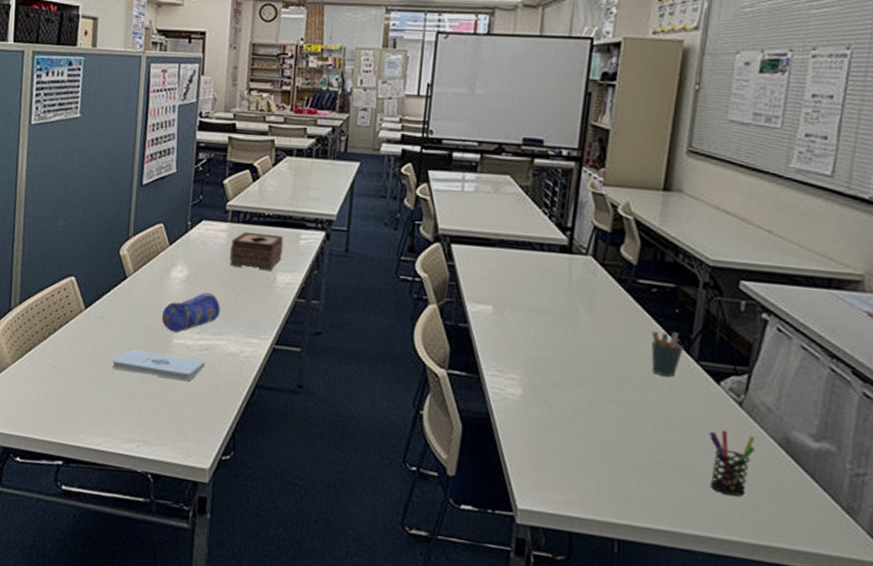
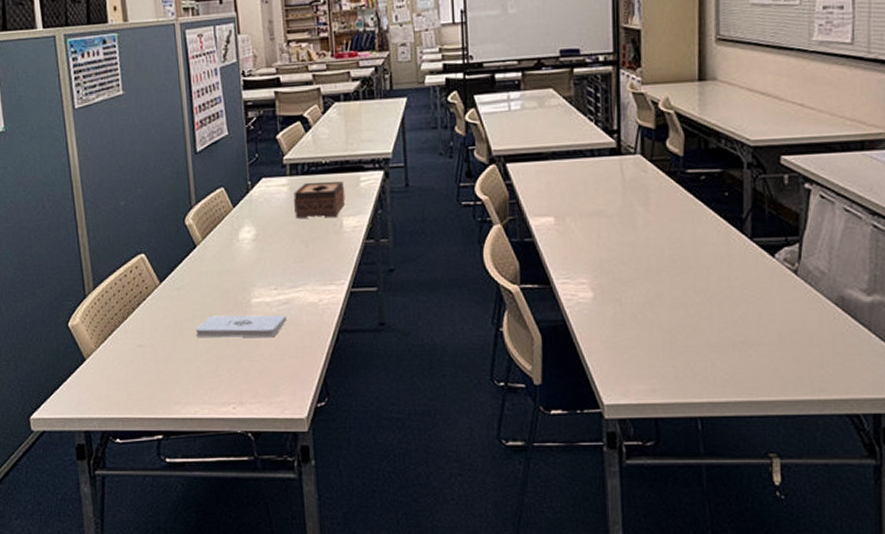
pencil case: present [161,292,221,333] -> none [236,247,294,292]
pen holder: present [651,330,683,377] -> none [705,214,737,257]
pen holder: present [708,430,756,496] -> none [770,299,814,358]

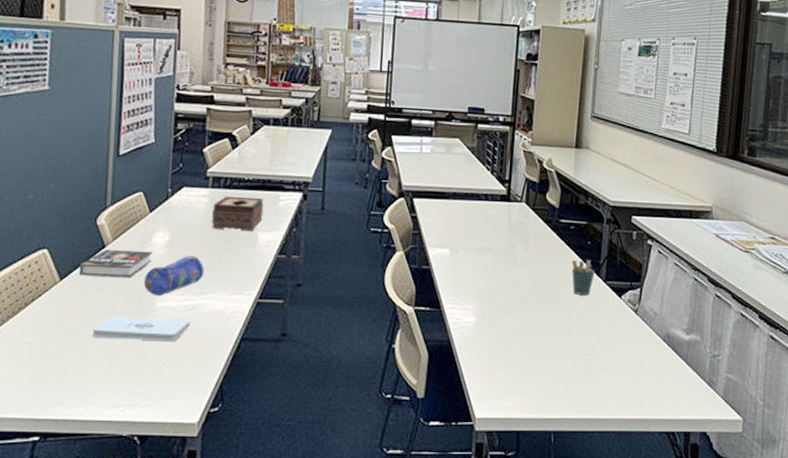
book: none [175,248,242,277] -> present [78,250,153,277]
pencil case: none [236,247,294,292] -> present [143,255,205,296]
pen holder: none [705,214,737,257] -> present [571,259,595,295]

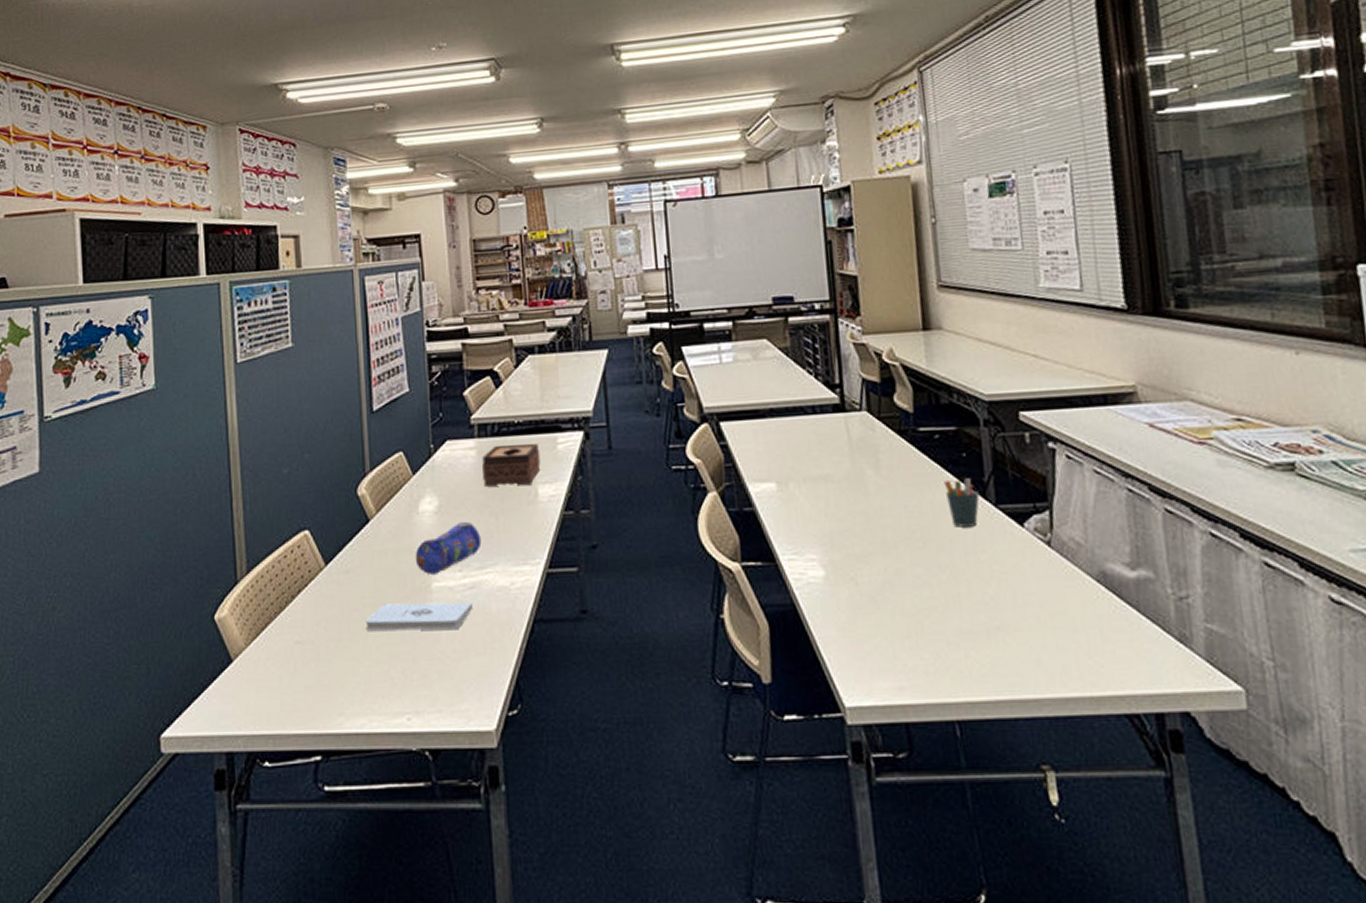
book: present [78,250,153,277] -> none [344,522,422,557]

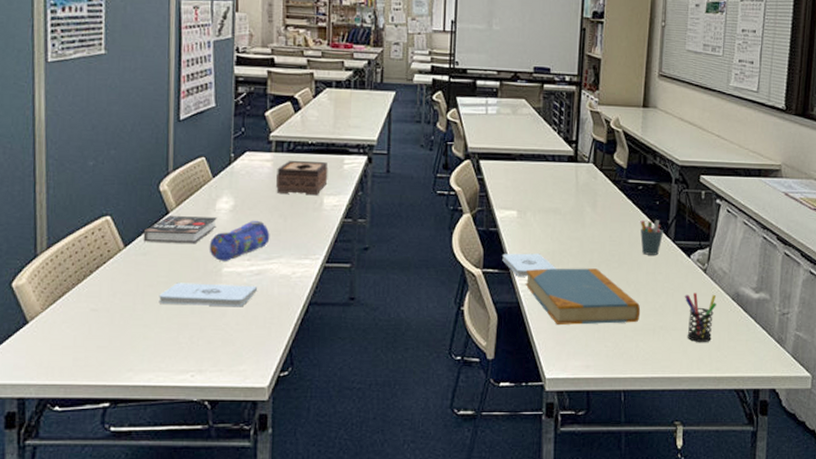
book: none [344,522,422,557] -> present [143,216,217,243]
notepad: none [764,536,839,569] -> present [502,253,557,277]
book: none [798,551,965,631] -> present [525,268,641,325]
pen holder: none [1024,575,1076,646] -> present [684,292,717,342]

